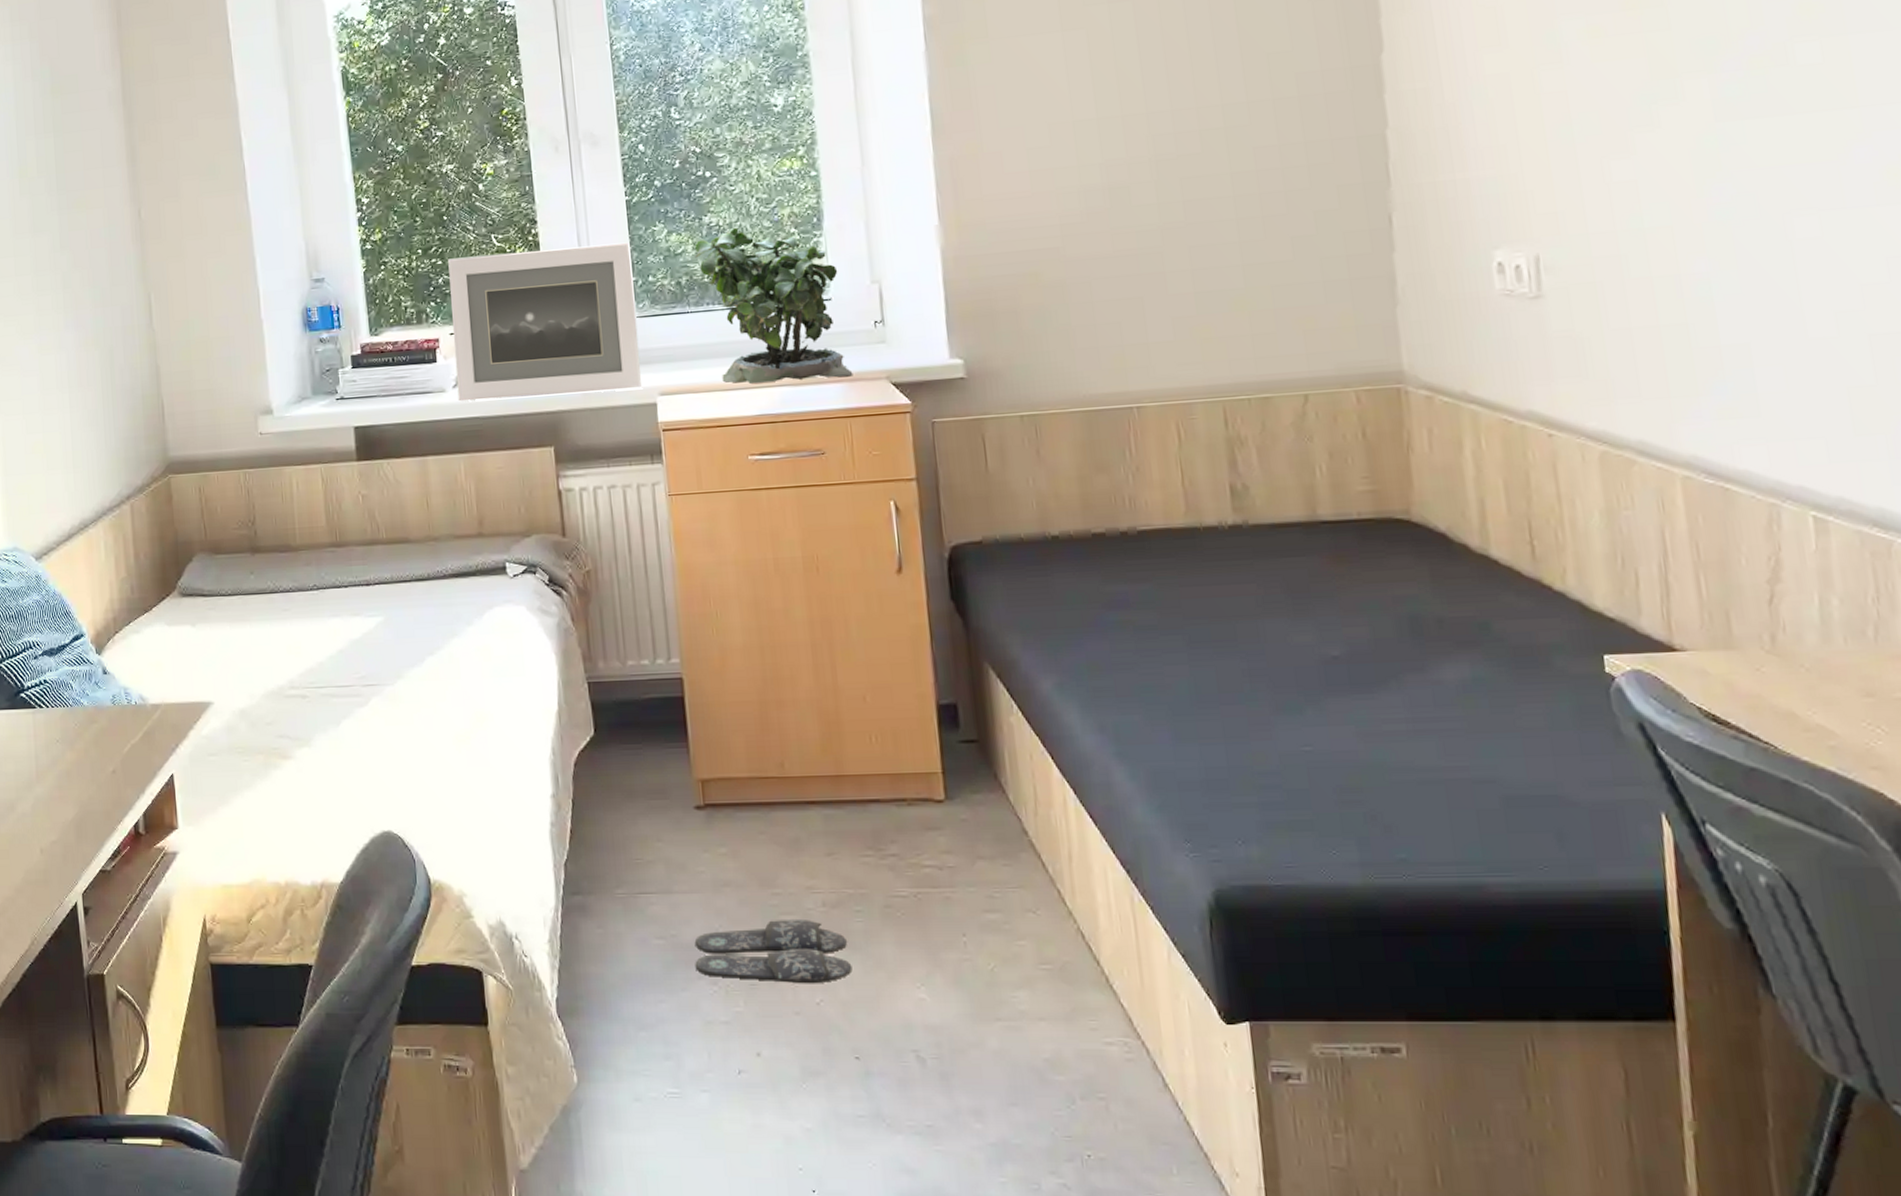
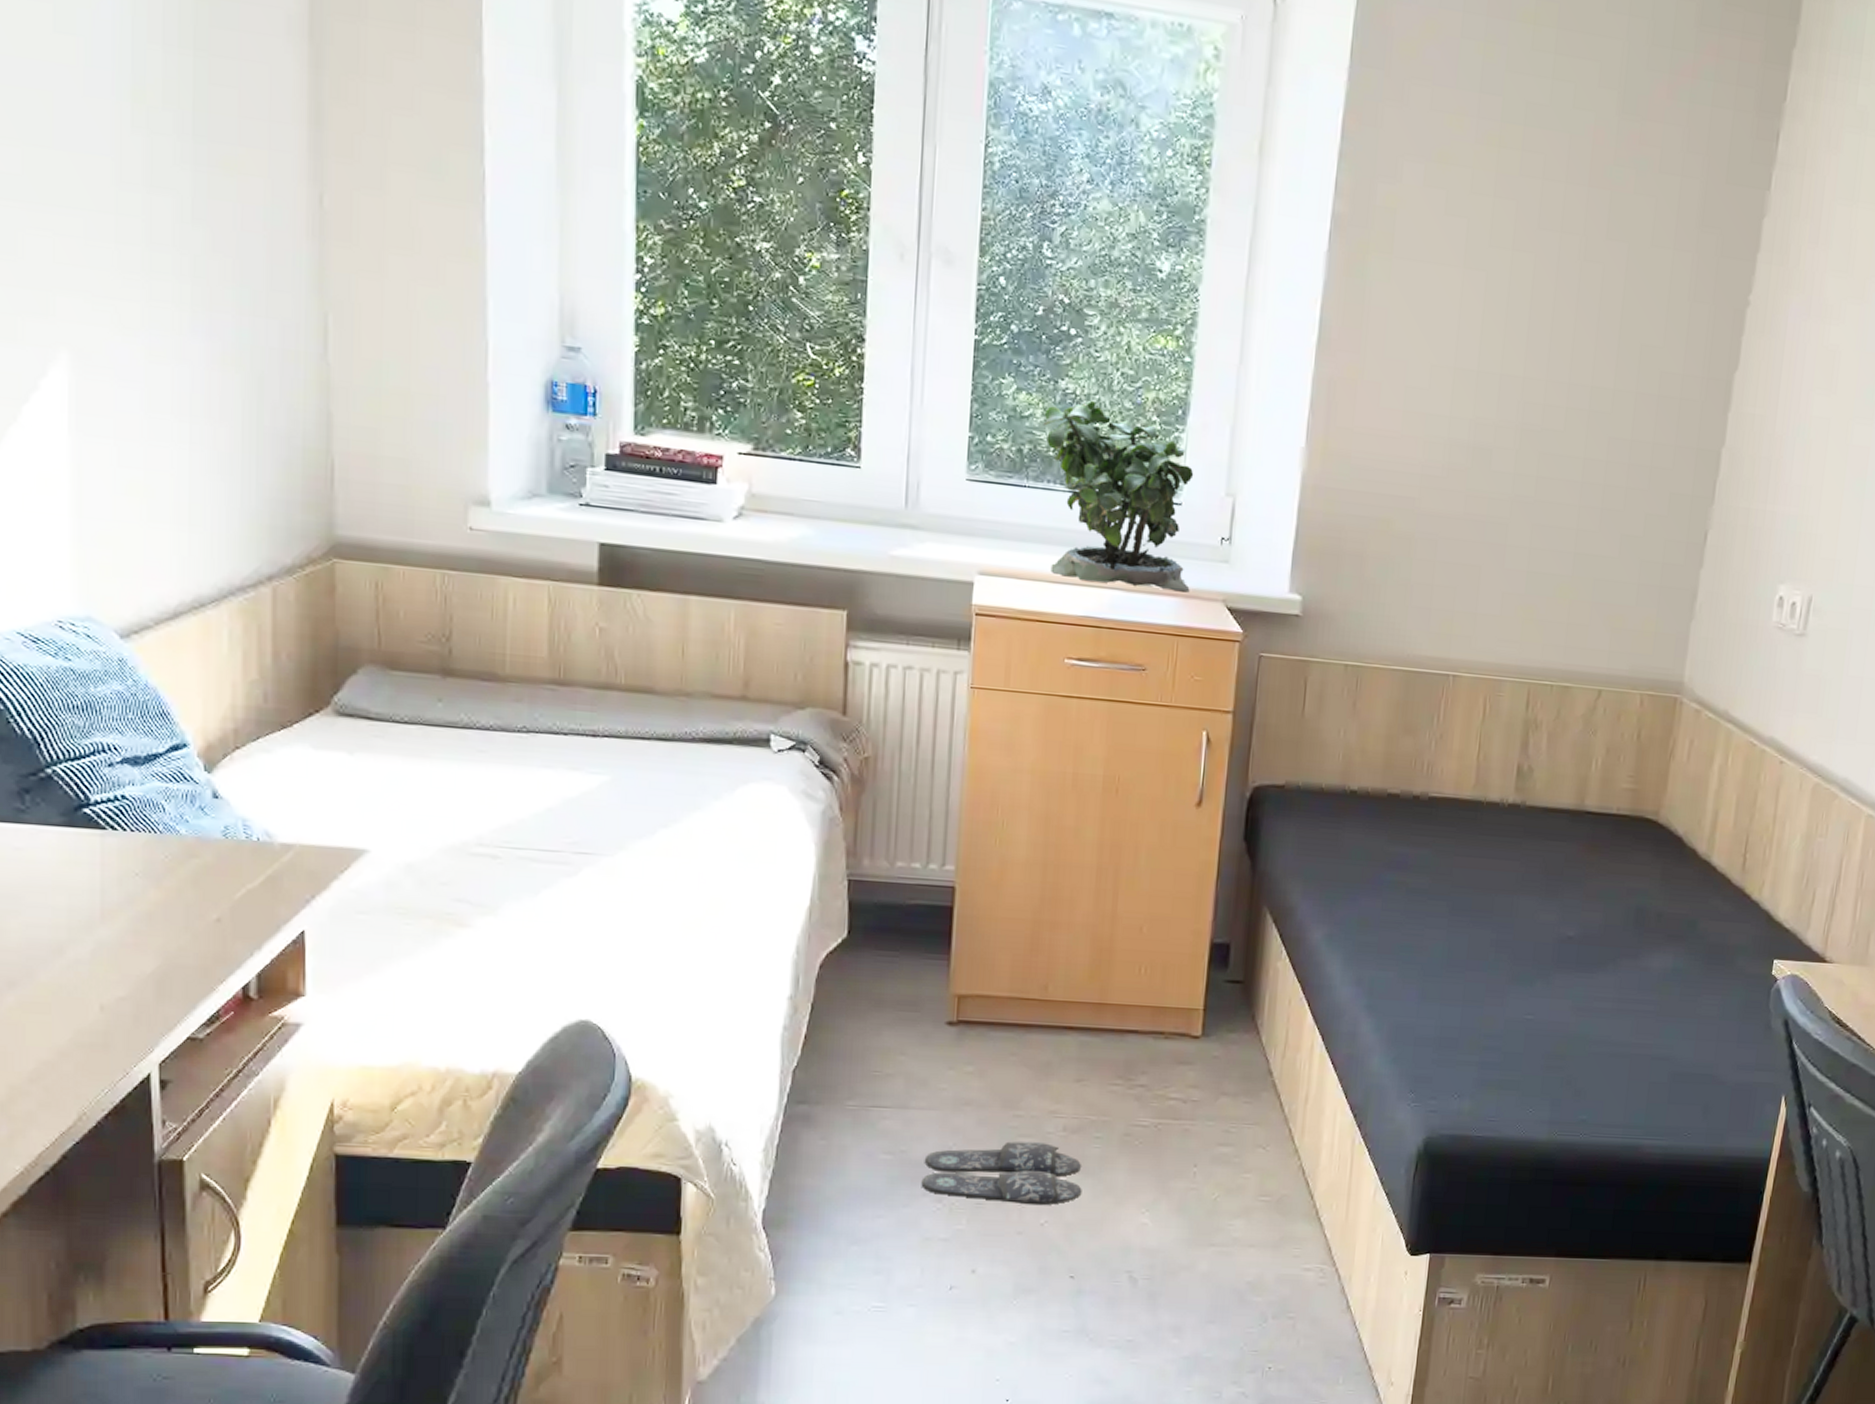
picture frame: present [448,242,643,402] -> none [738,360,971,562]

